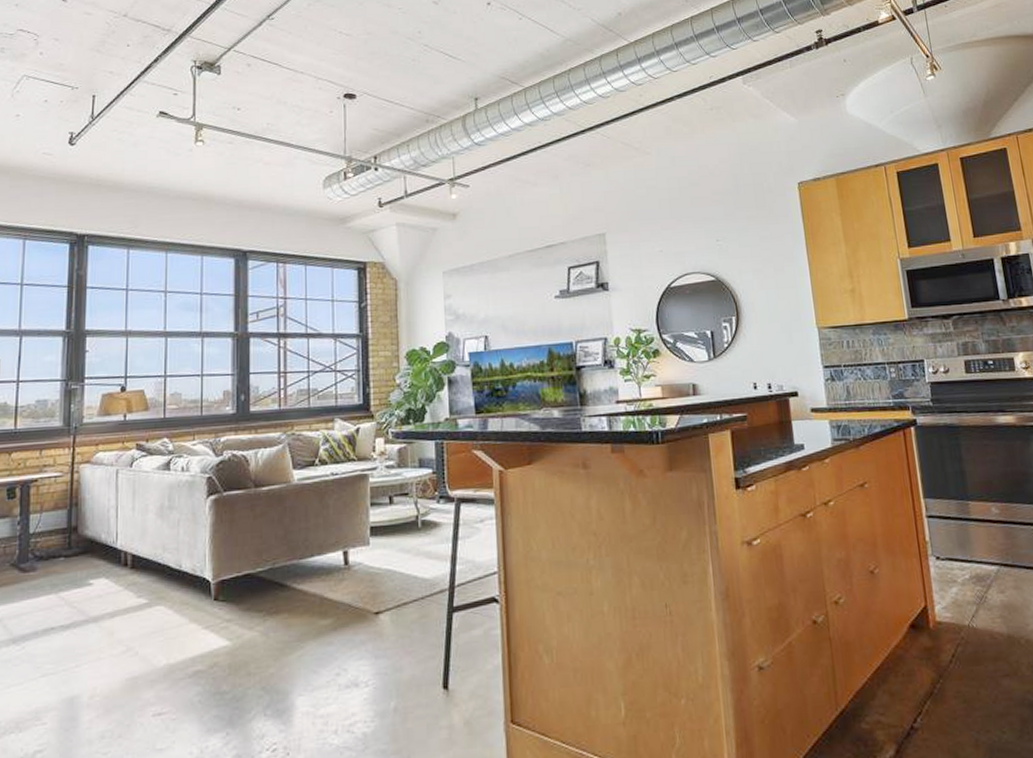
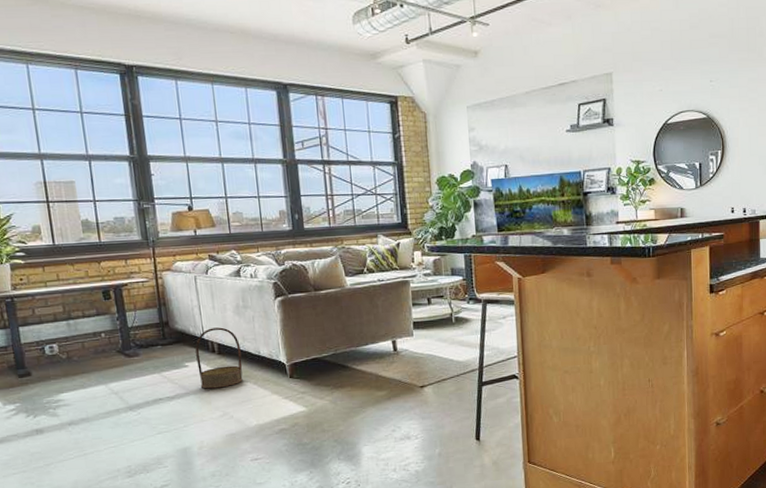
basket: none [104,533,159,615] -> present [195,327,243,389]

